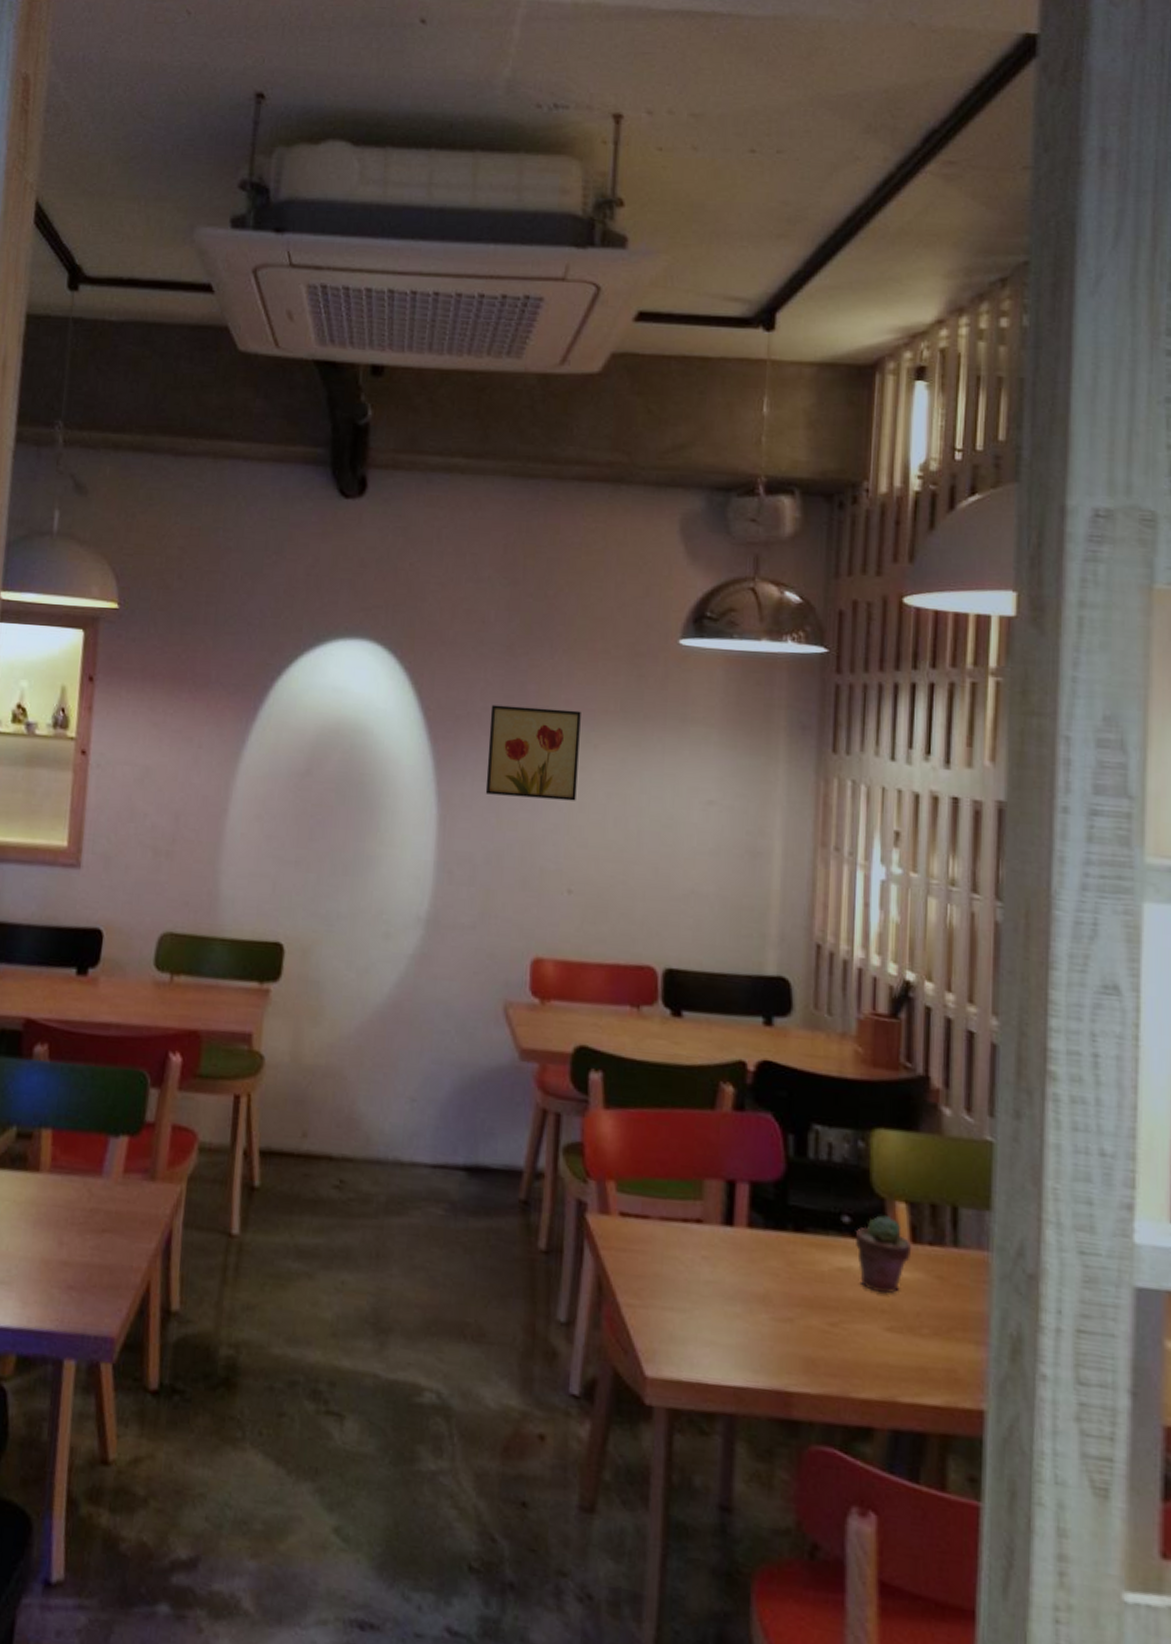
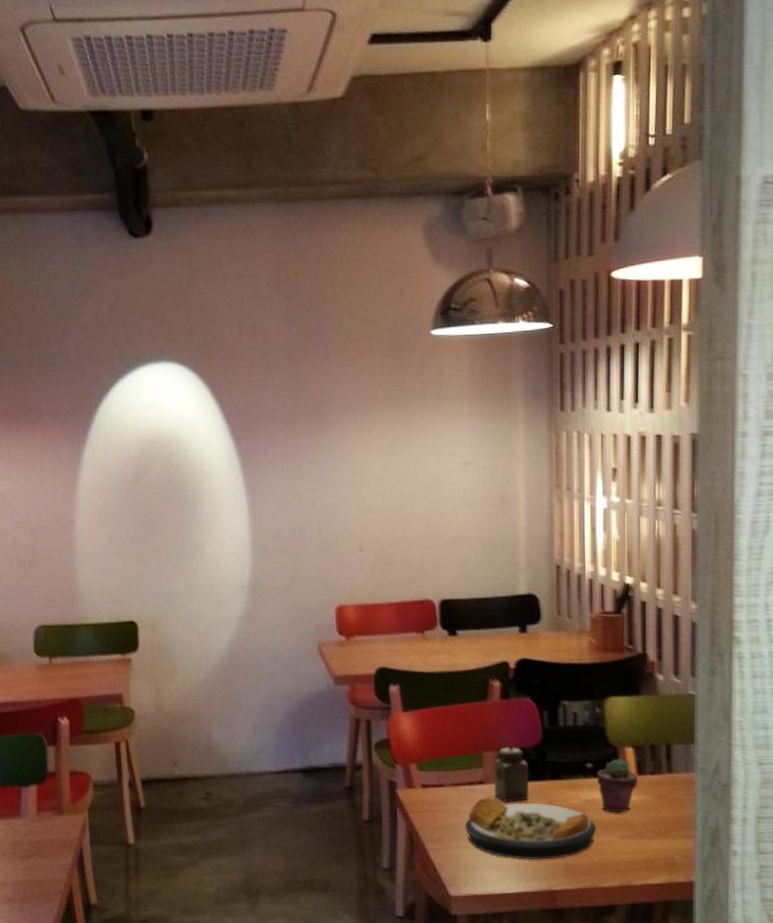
wall art: present [485,705,581,801] -> none [281,401,358,480]
plate: none [673,1242,852,1346] -> present [465,797,597,860]
salt shaker: none [715,1177,764,1256] -> present [493,747,530,803]

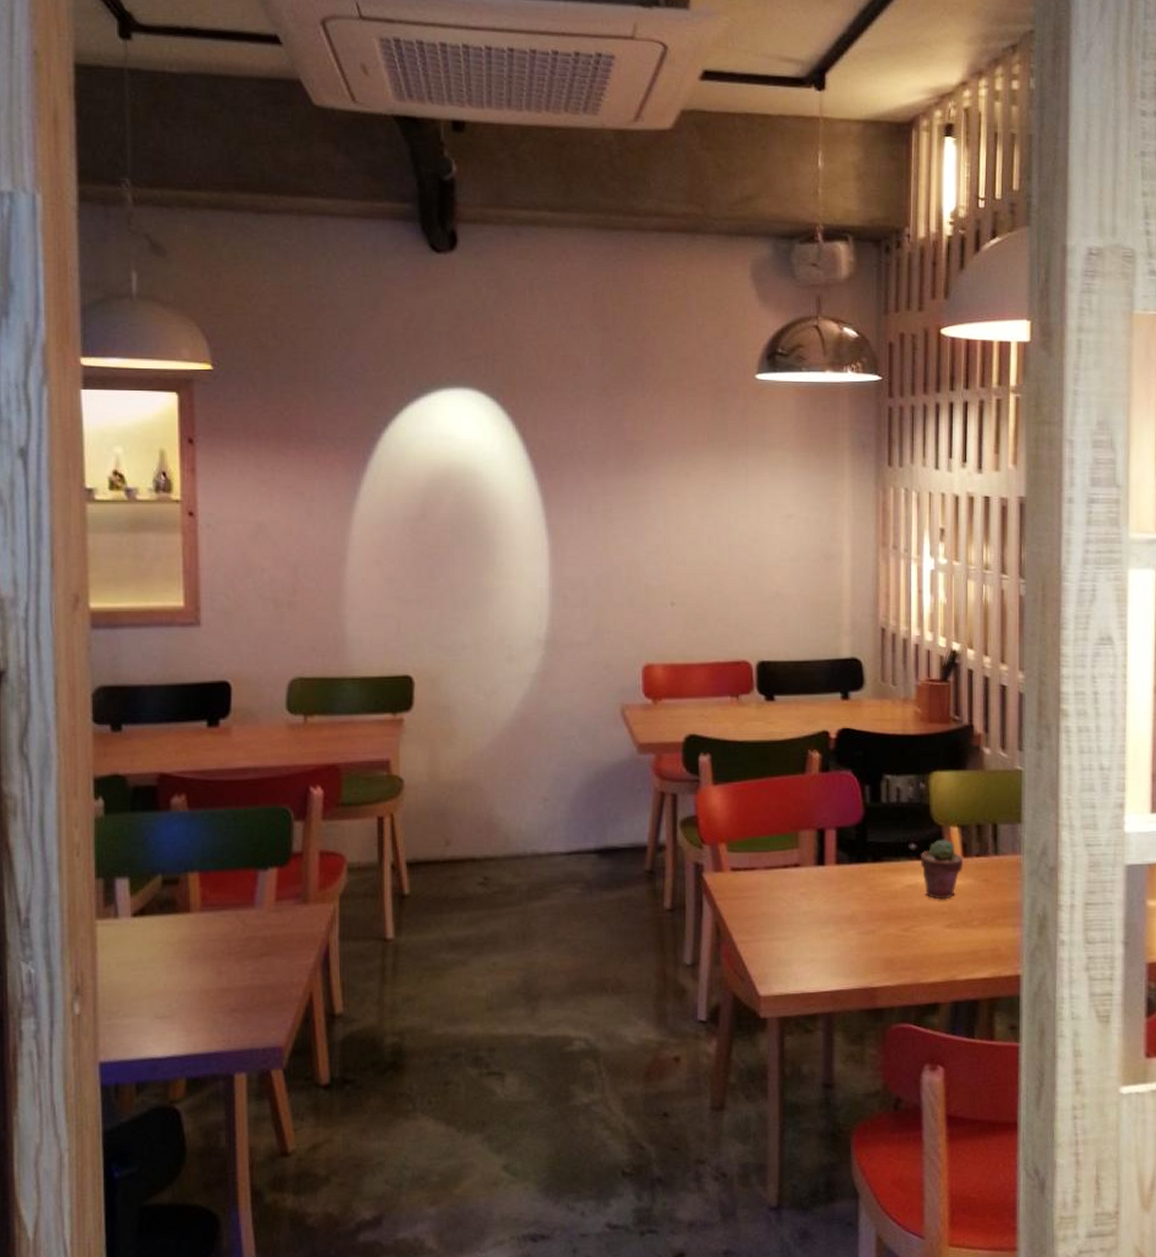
plate: present [465,797,597,860] -> none [778,882,920,953]
salt shaker: present [493,747,530,803] -> none [810,825,849,888]

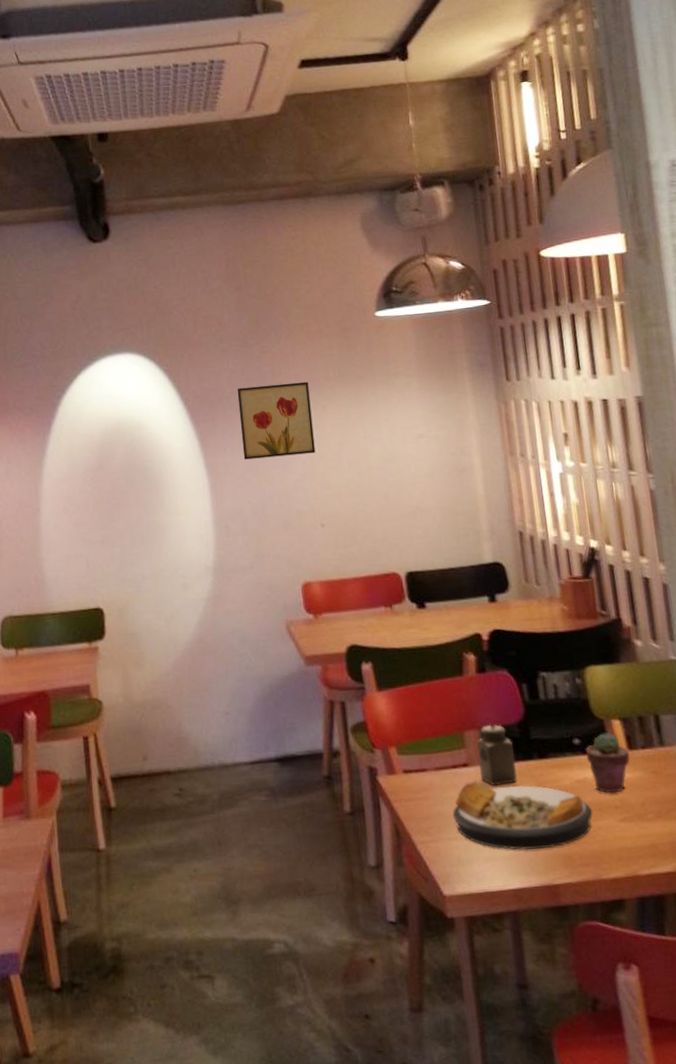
wall art: none [591,442,673,524] -> present [237,381,316,460]
plate: none [778,882,920,953] -> present [453,781,593,851]
salt shaker: none [810,825,849,888] -> present [477,724,518,787]

